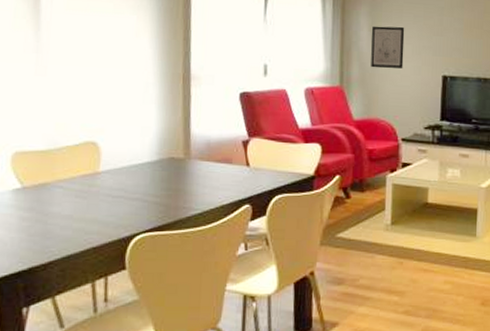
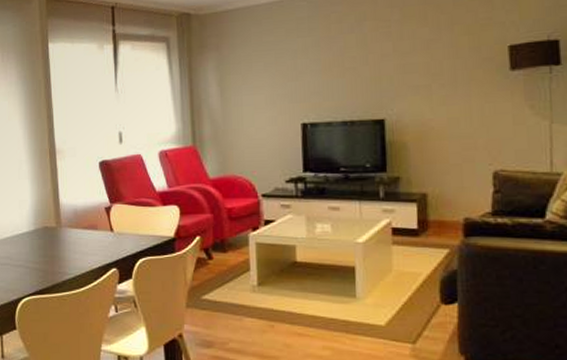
wall art: present [371,26,405,69] -> none [221,76,257,124]

